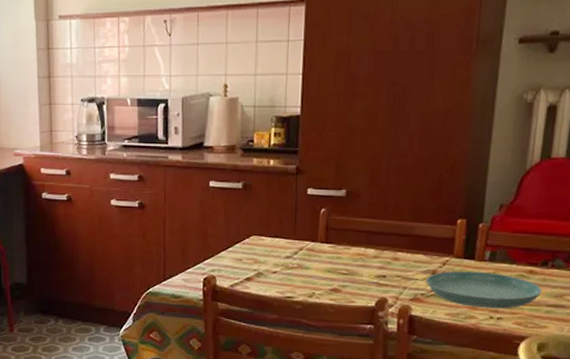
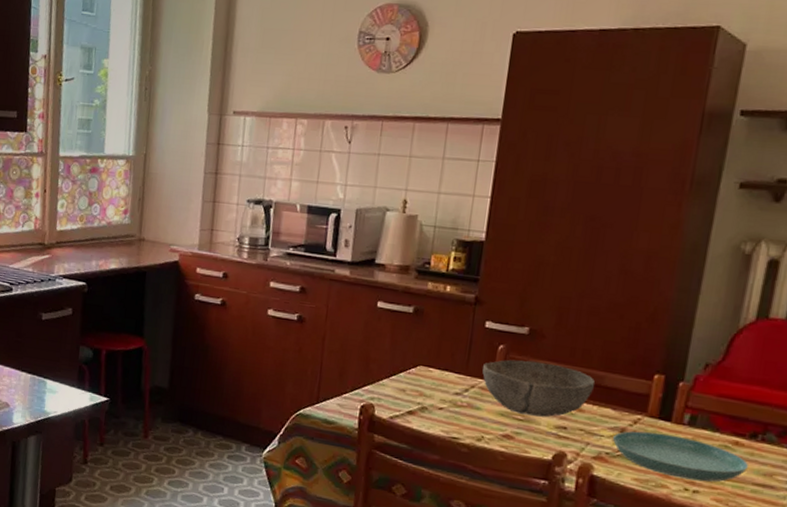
bowl: none [308,220,408,269] -> present [482,359,596,417]

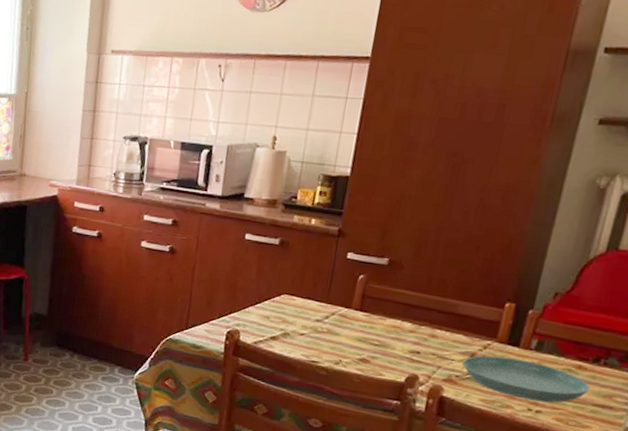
bowl: present [482,359,596,417] -> none [342,288,449,343]

